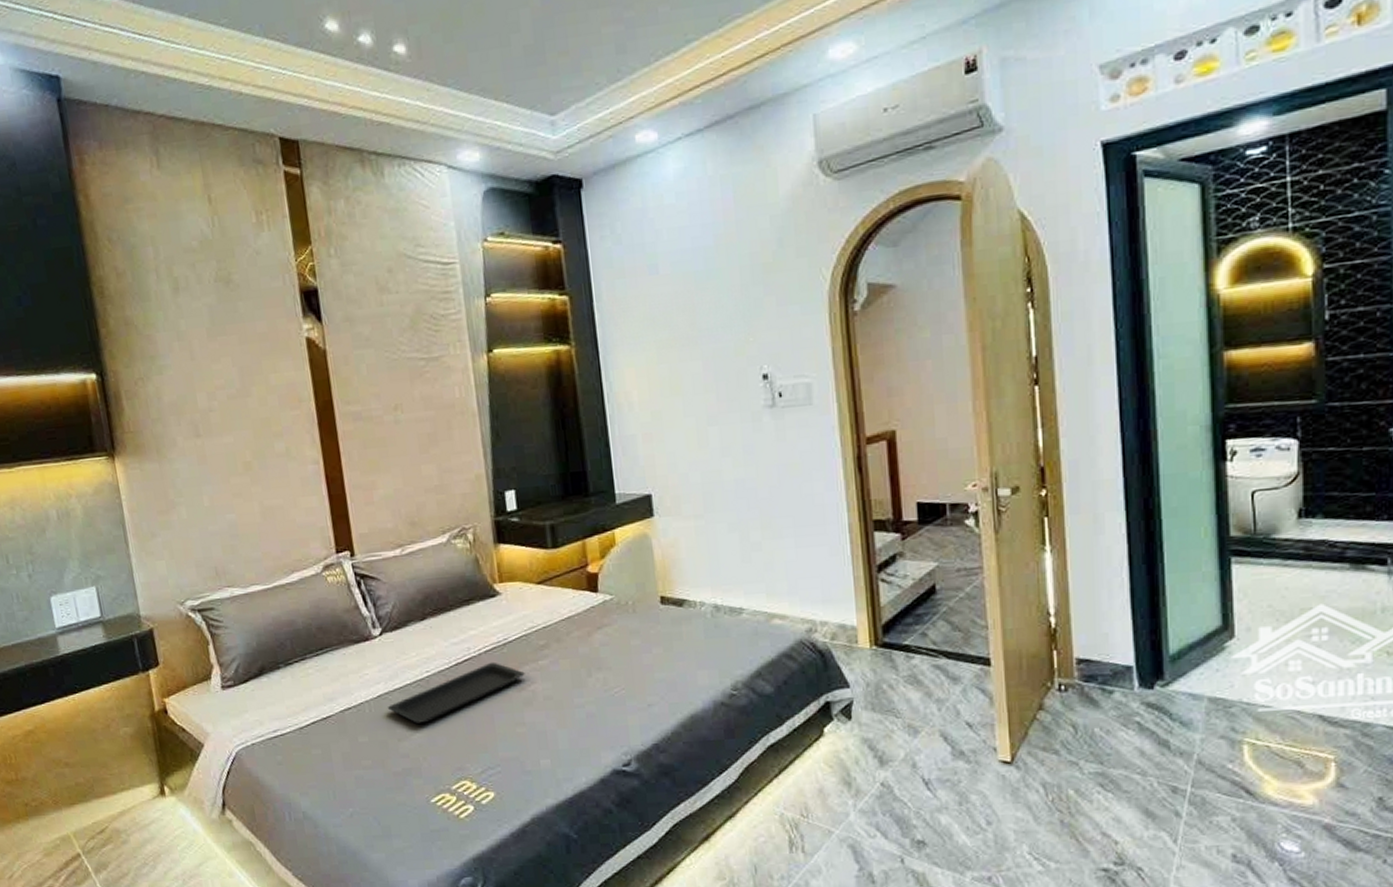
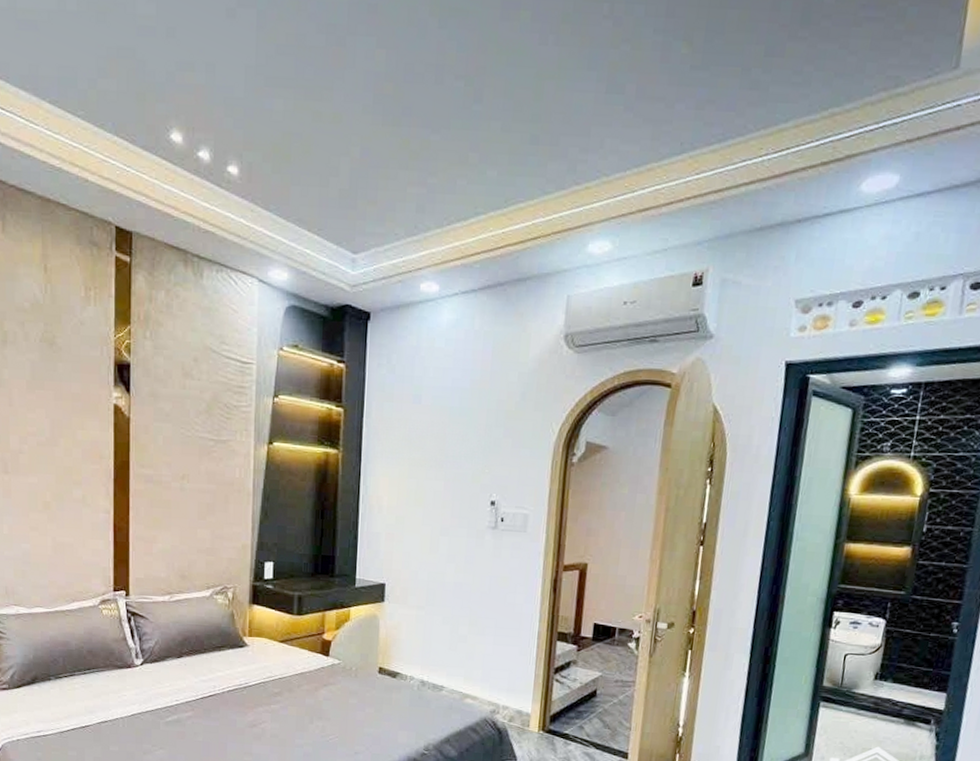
serving tray: present [388,662,525,723] -> none [139,700,258,742]

